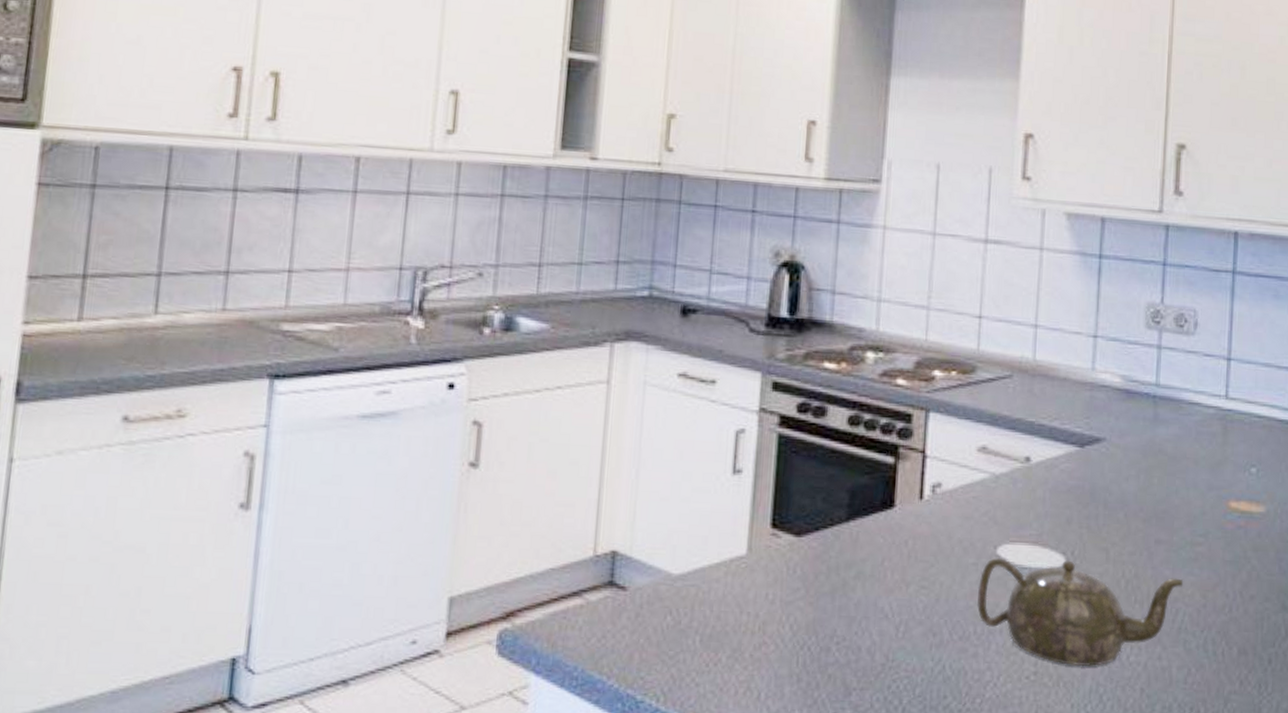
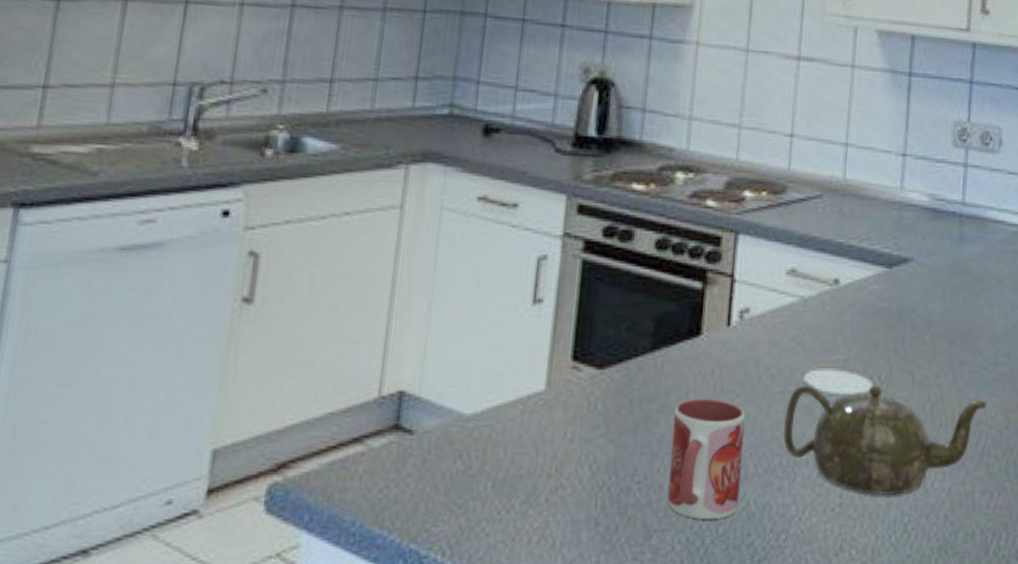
mug: none [865,567,939,681] -> present [667,399,745,519]

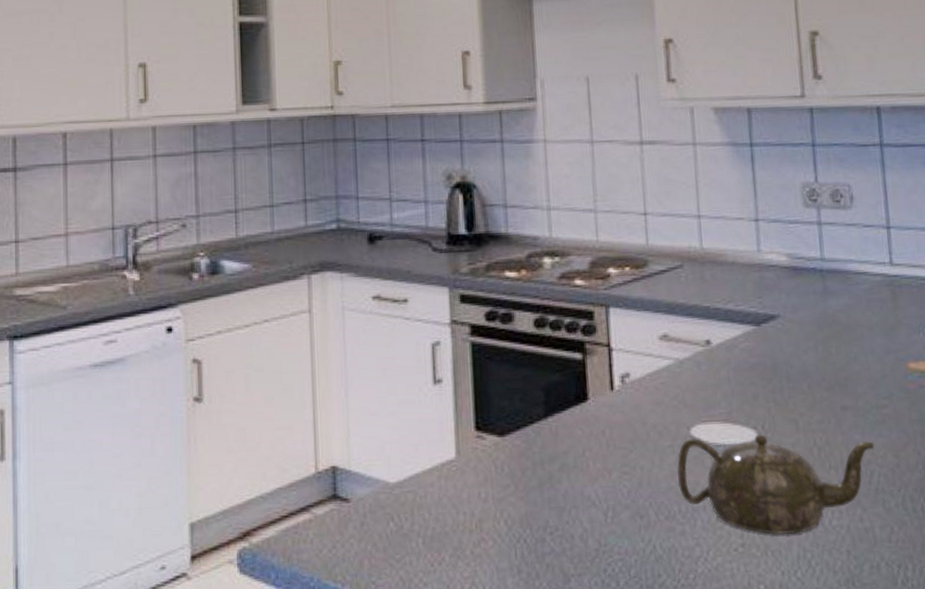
mug: present [667,399,745,519] -> none [573,456,646,563]

